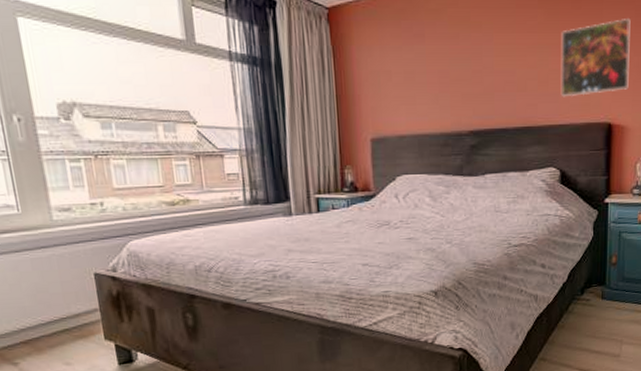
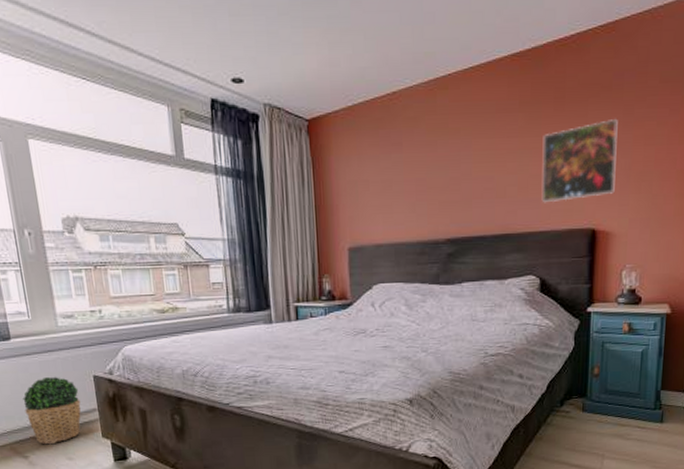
potted plant: none [11,274,80,350] -> present [23,376,81,445]

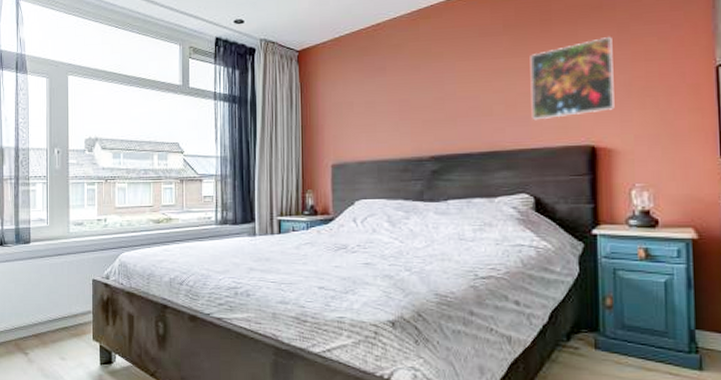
potted plant: present [23,376,81,445] -> none [32,278,79,343]

